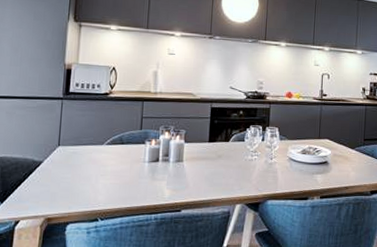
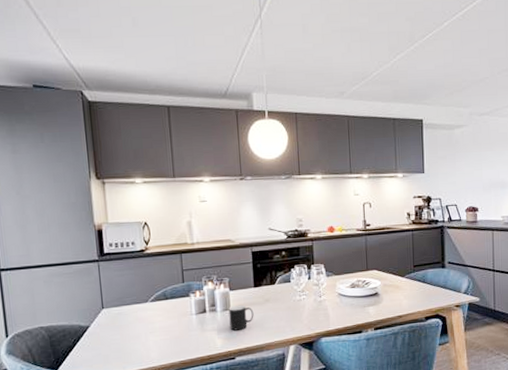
cup: none [180,158,205,183] -> present [228,305,254,331]

